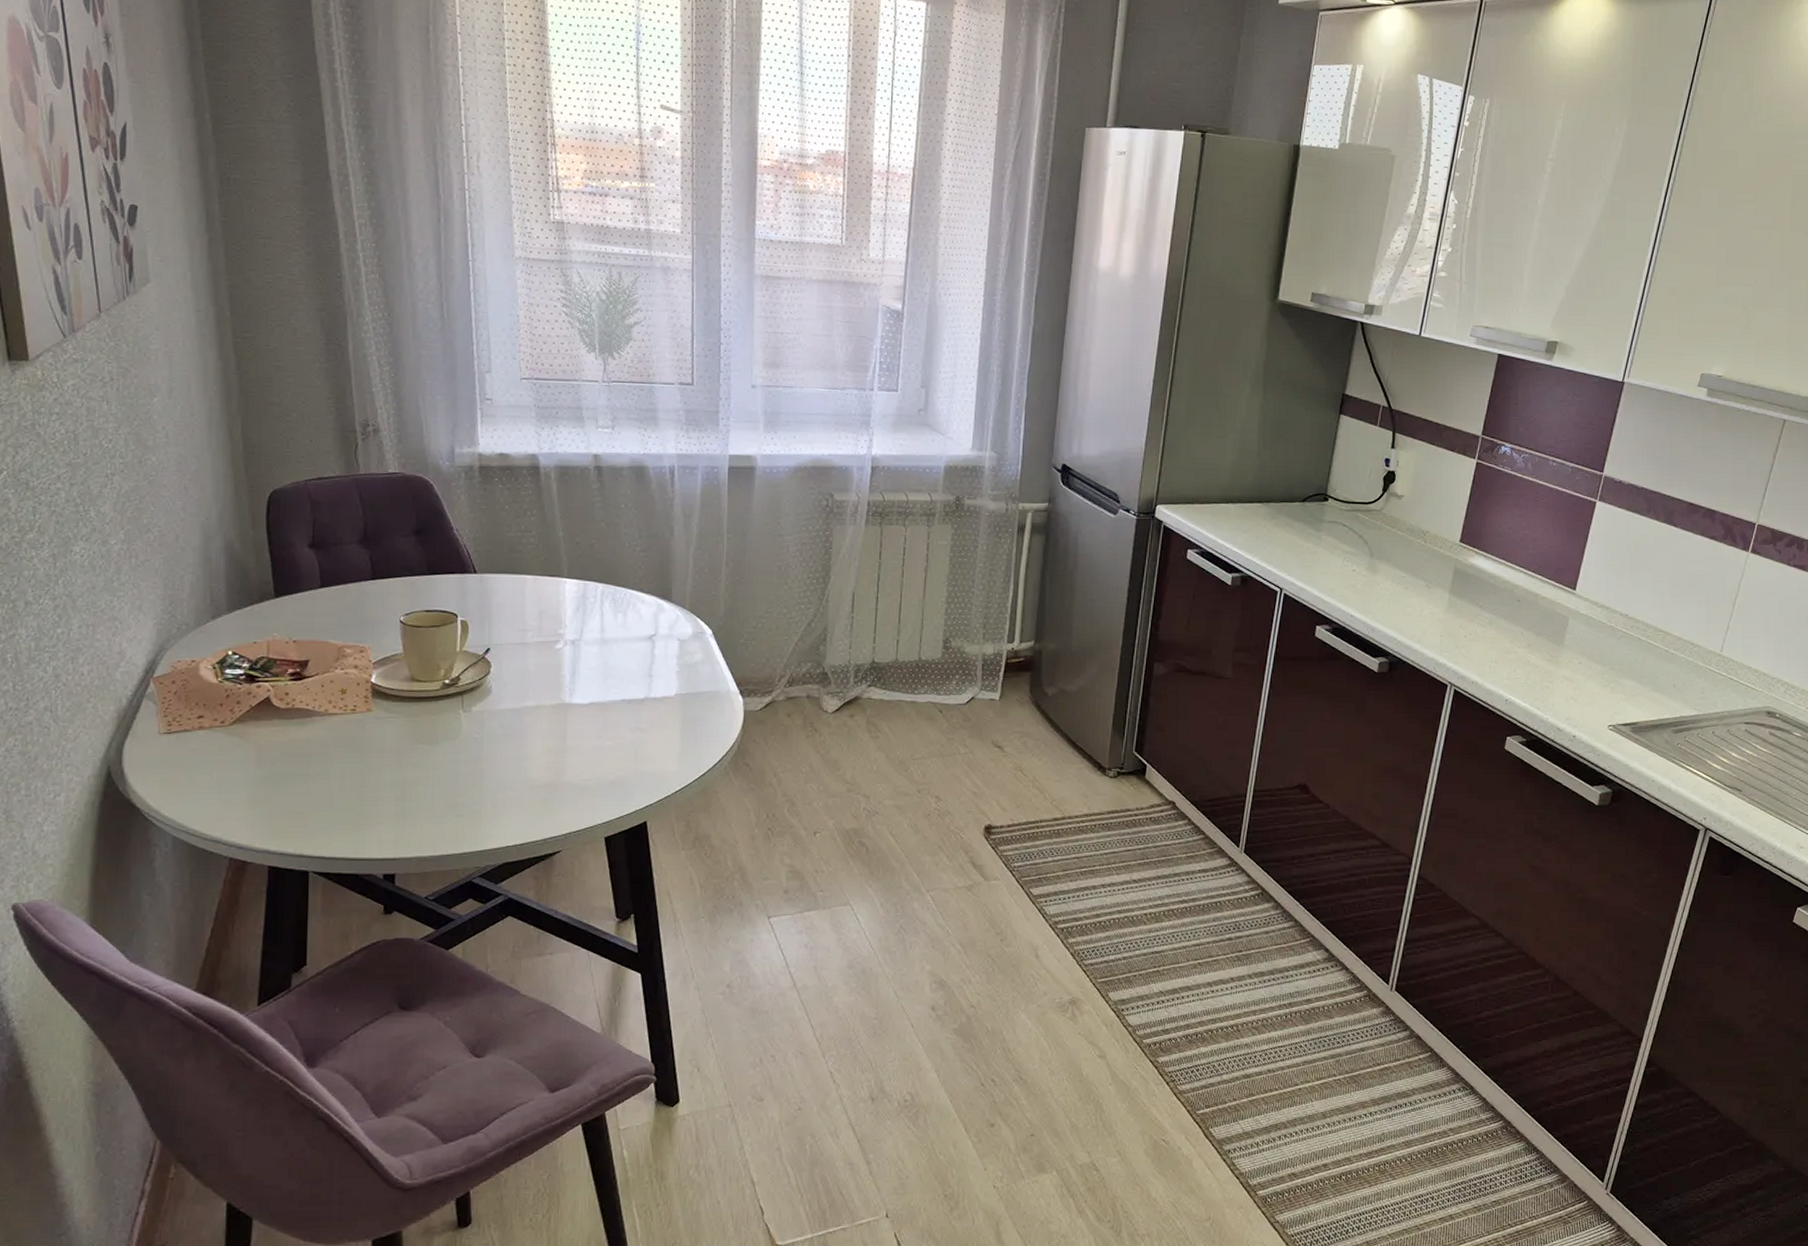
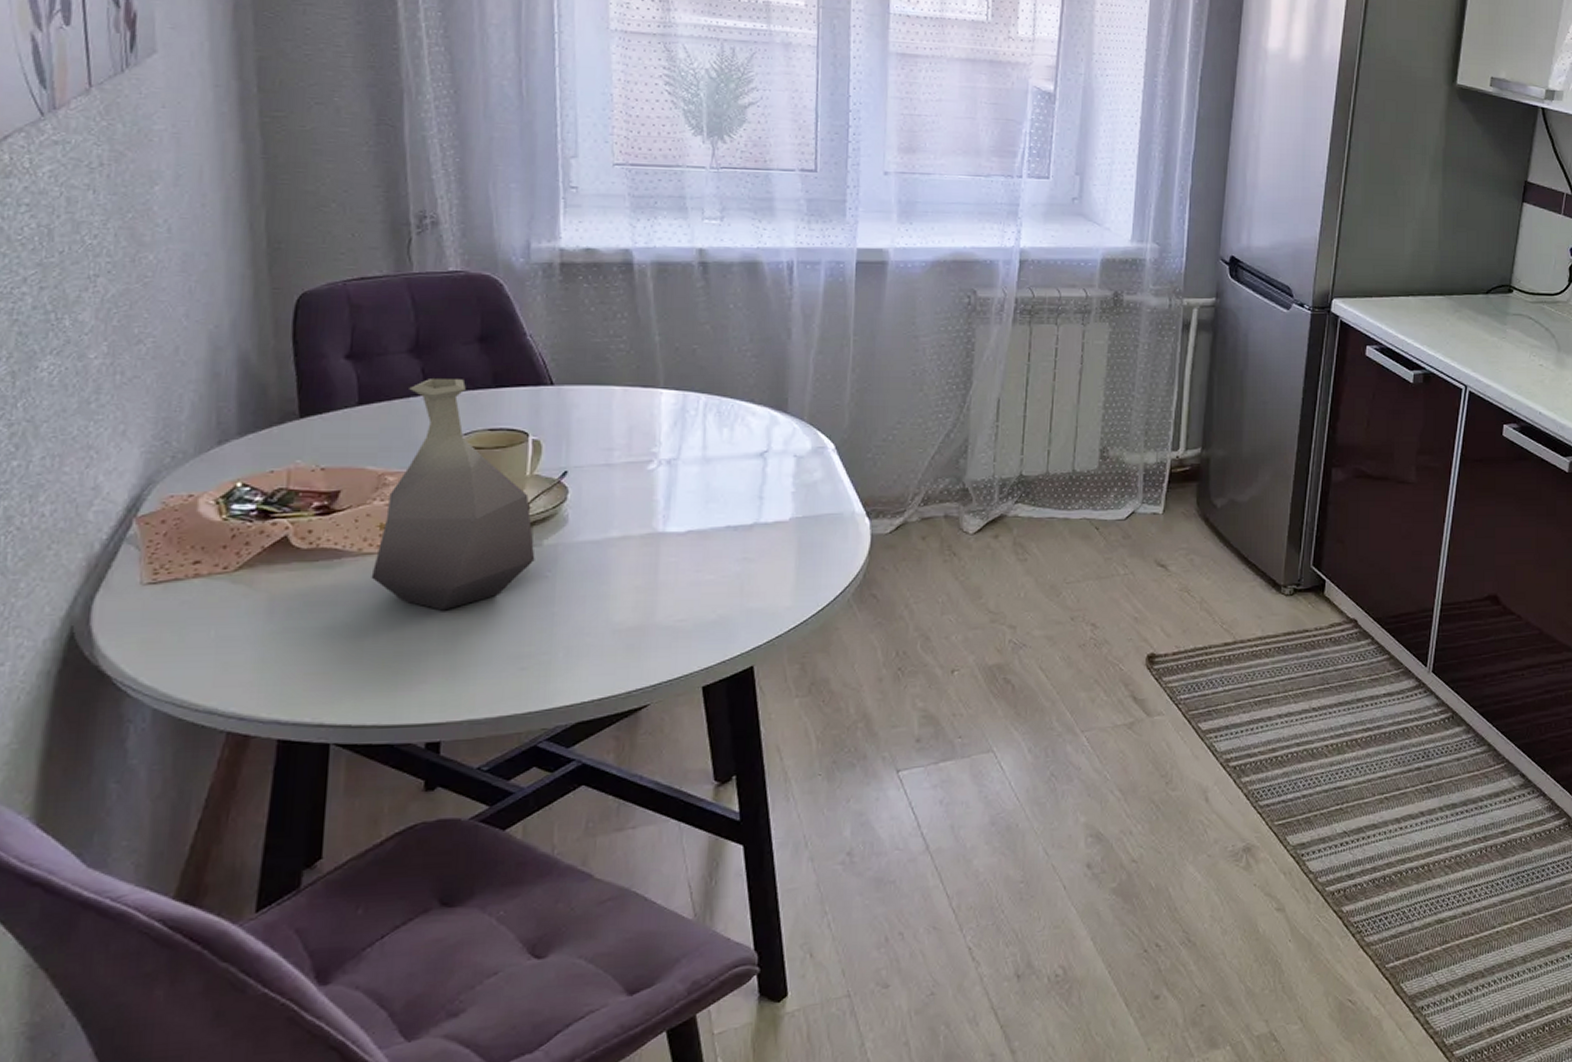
vase: none [336,566,466,764] -> present [371,379,535,611]

